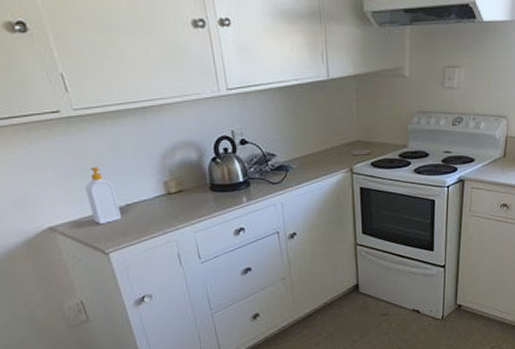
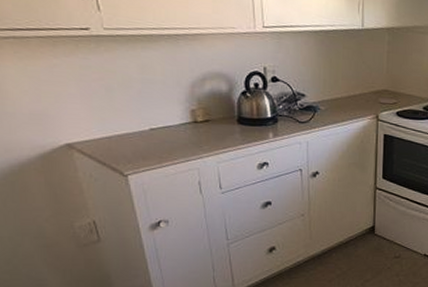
soap bottle: present [85,166,122,225] -> none [109,88,145,146]

